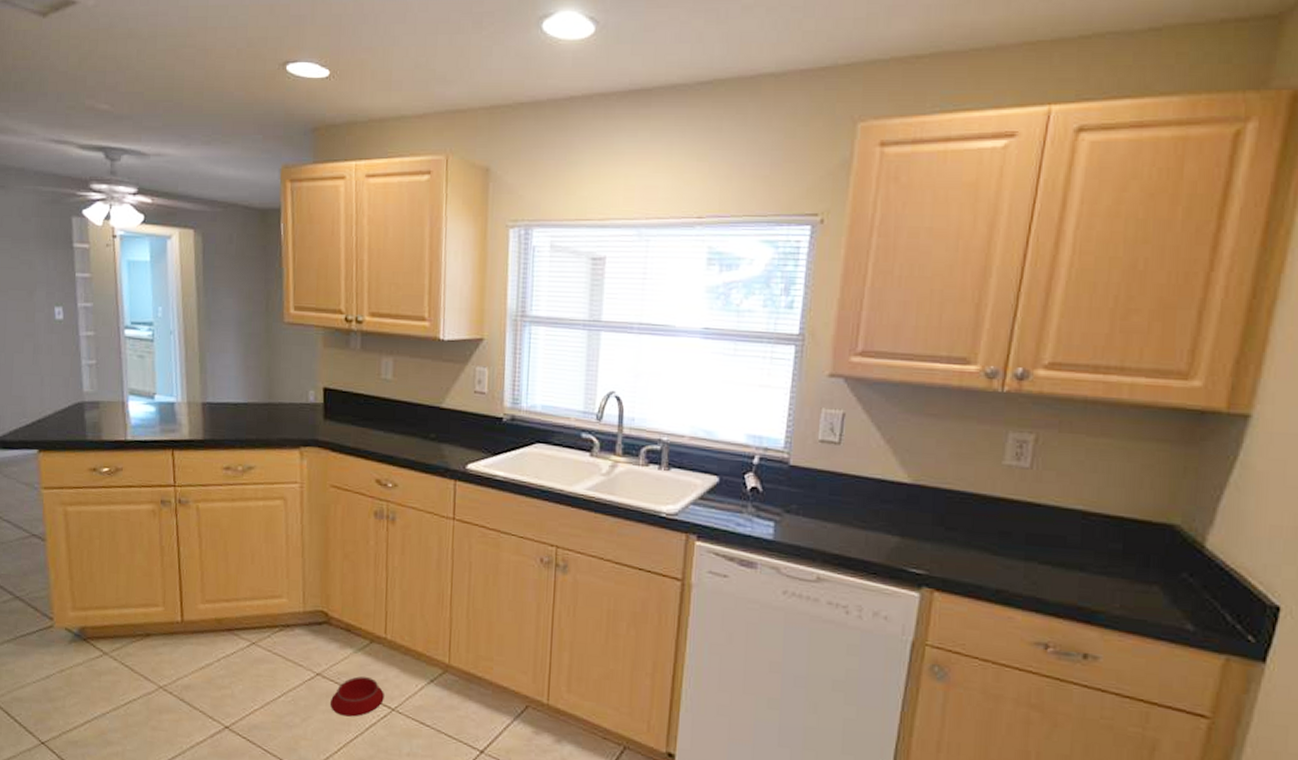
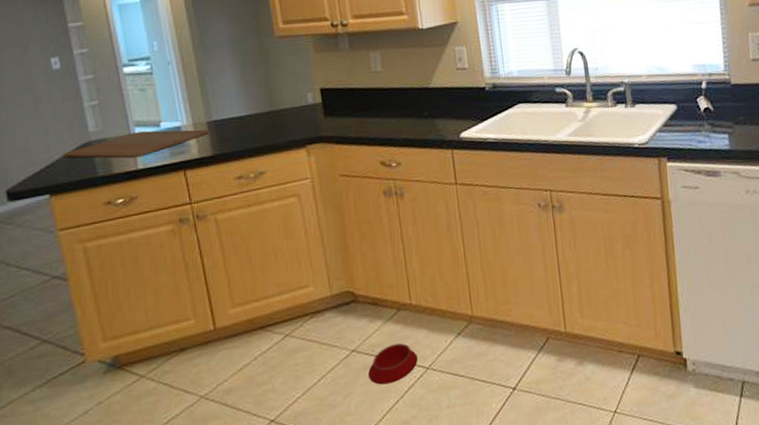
chopping board: none [56,400,202,428] -> present [63,129,209,158]

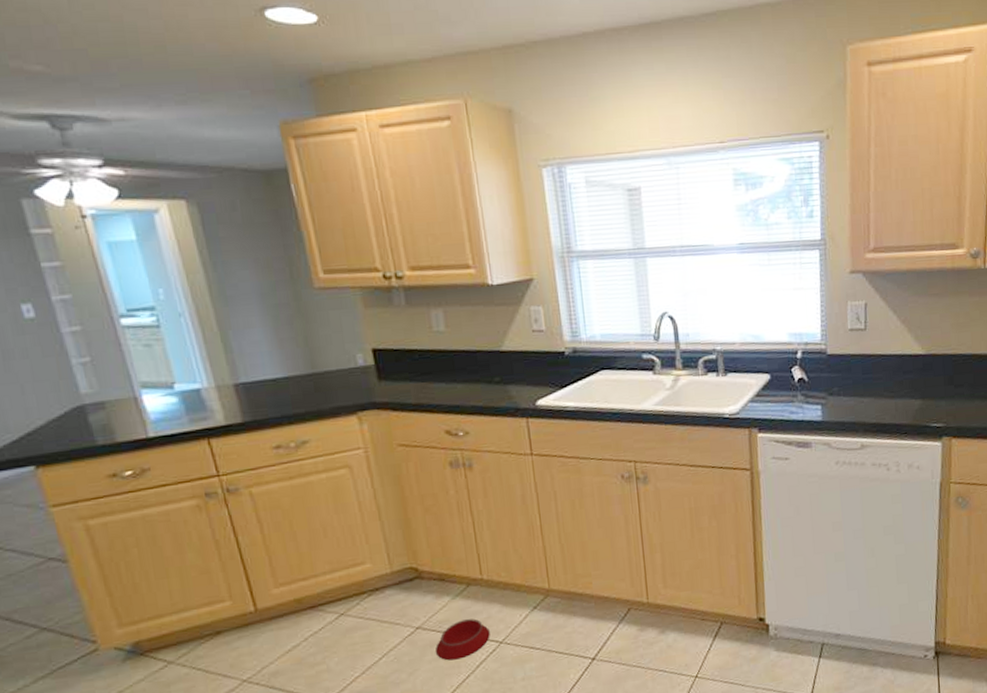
chopping board: present [63,129,209,158] -> none [49,392,236,425]

